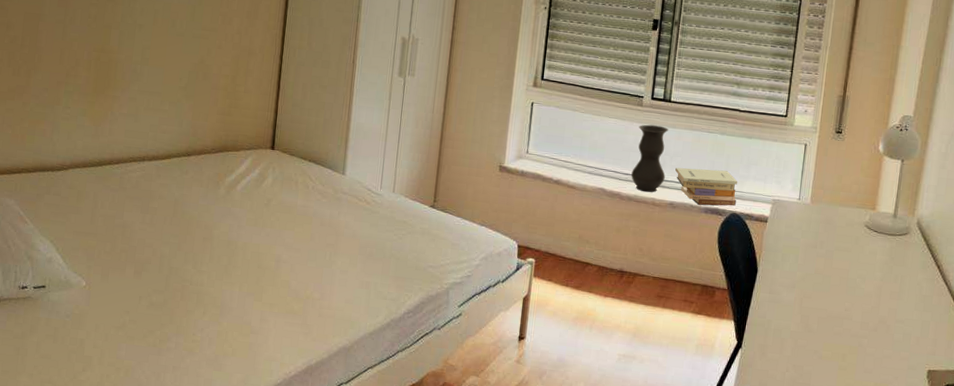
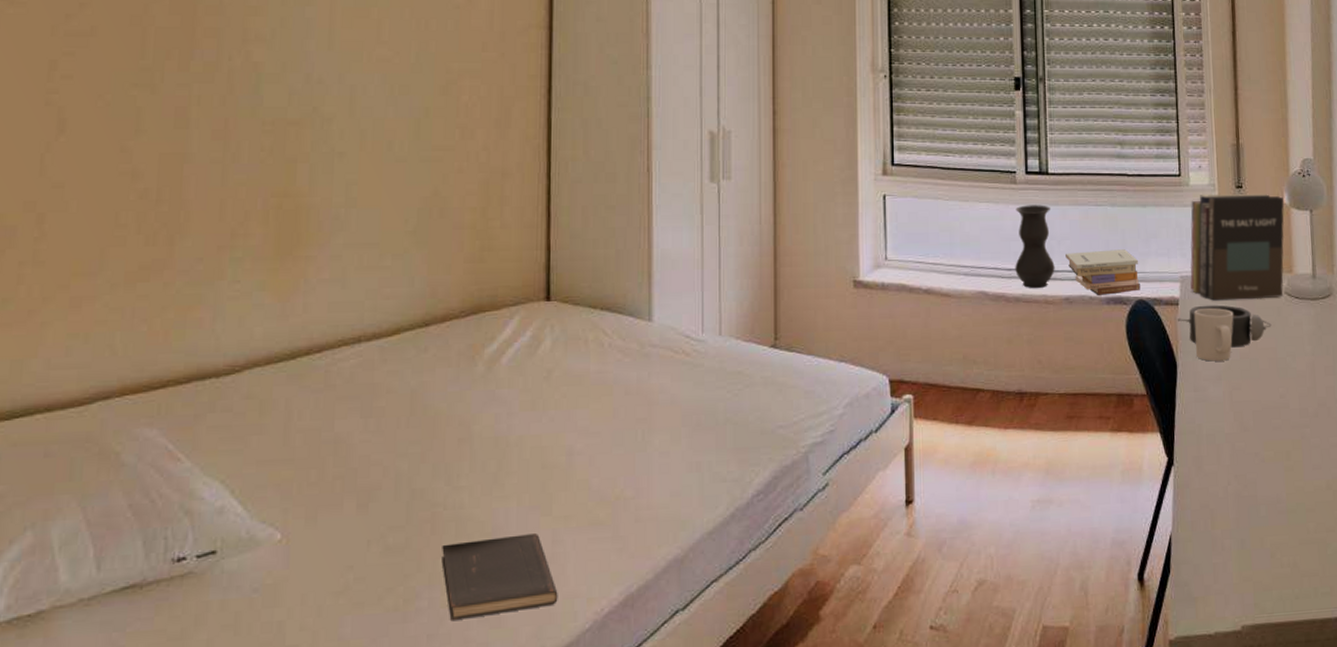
hardcover book: none [186,308,261,363] -> present [441,534,558,620]
alarm clock: none [764,225,848,264] -> present [1177,304,1272,348]
mug: none [776,227,815,273] -> present [1194,307,1234,362]
books: none [780,135,879,229] -> present [1190,193,1285,300]

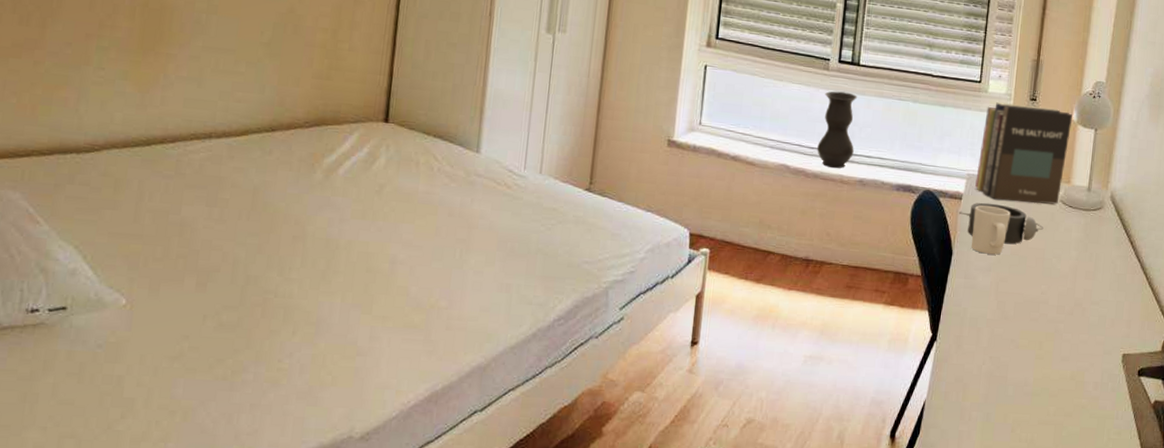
hardcover book: present [441,534,558,620] -> none [268,327,371,395]
books: present [1066,249,1140,295] -> none [865,140,932,183]

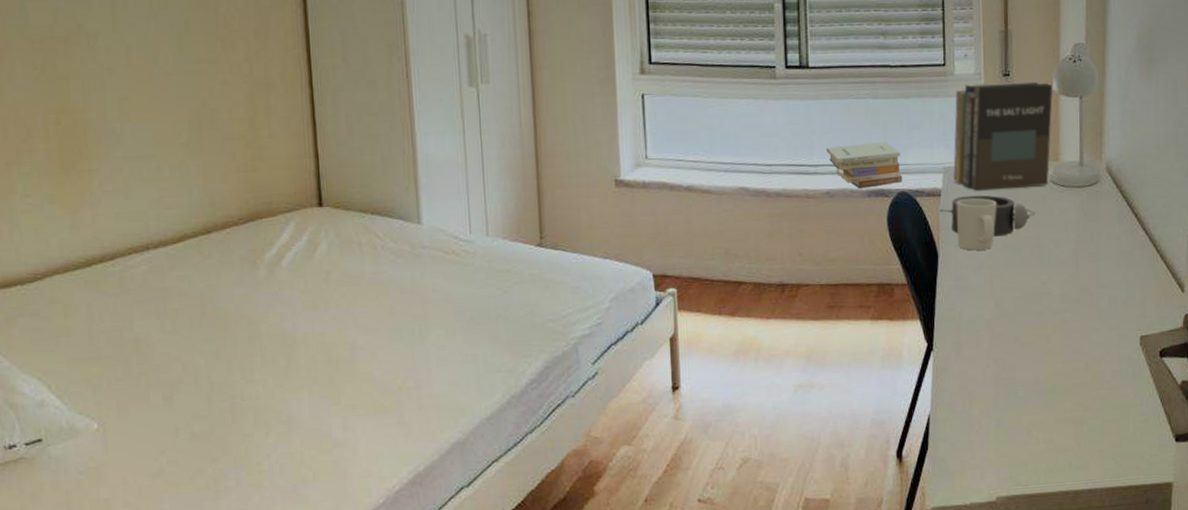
vase: present [817,91,858,168] -> none [775,99,816,183]
books: none [865,140,932,183] -> present [826,142,902,188]

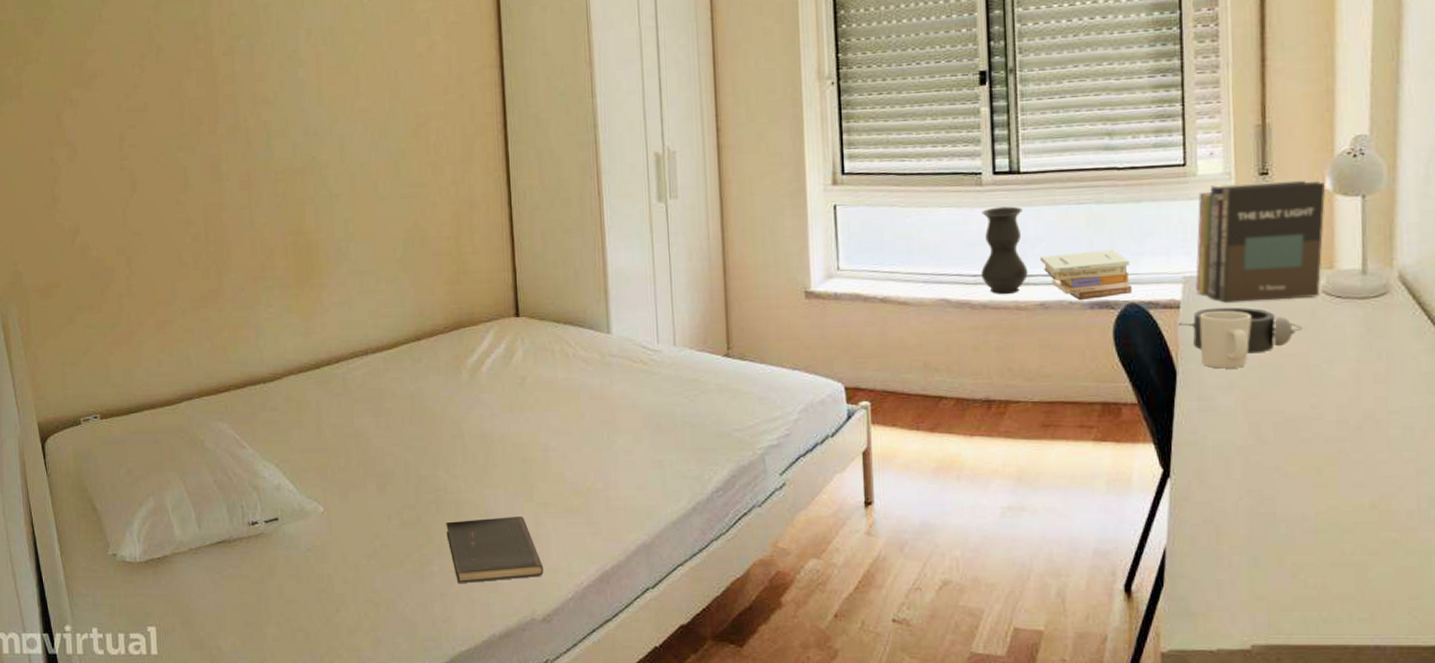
hardcover book: none [243,421,353,497] -> present [446,516,544,583]
vase: none [775,99,816,183] -> present [981,206,1028,294]

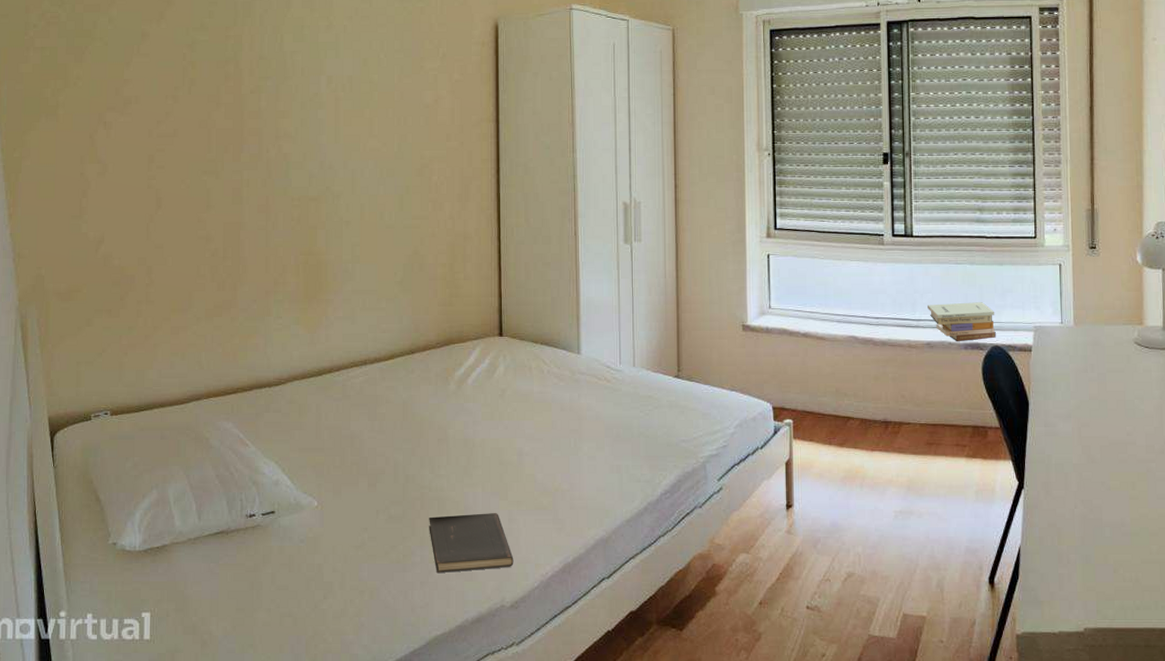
vase: present [981,206,1028,294] -> none [882,263,918,334]
alarm clock: present [1177,307,1303,354] -> none [1030,352,1121,390]
books: present [1195,180,1326,301] -> none [1043,253,1137,348]
mug: present [1200,310,1252,369] -> none [1046,354,1084,401]

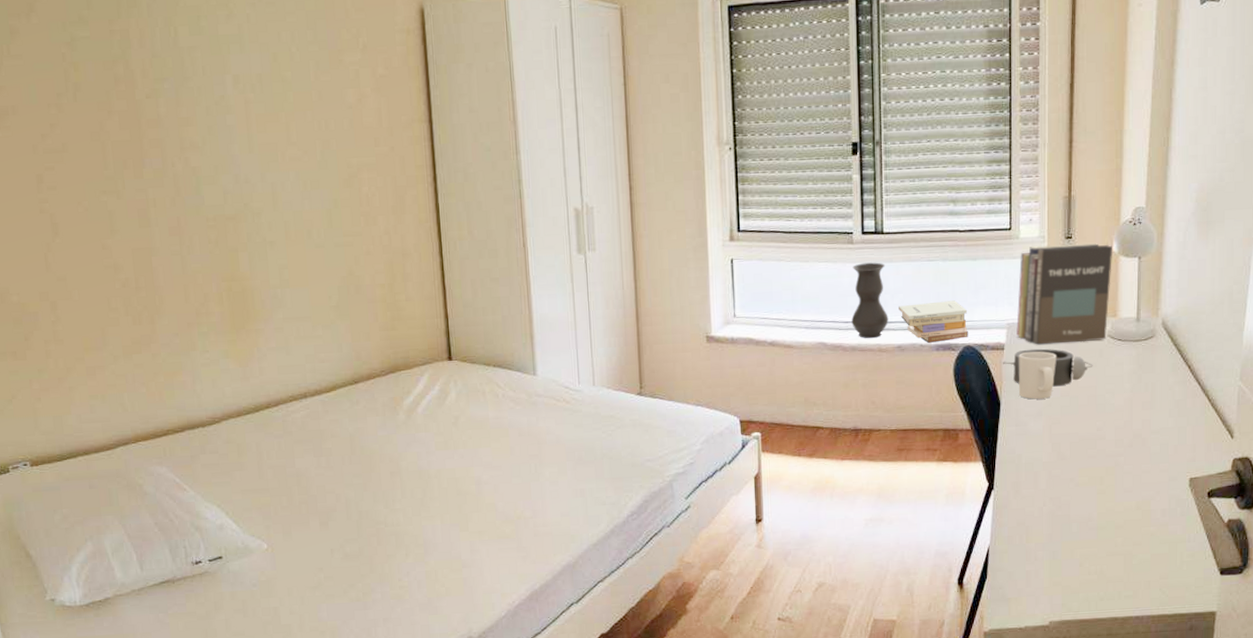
hardcover book: present [429,513,514,573] -> none [387,545,479,608]
vase: none [882,263,918,334] -> present [851,262,889,338]
alarm clock: none [1030,352,1121,390] -> present [1002,348,1093,387]
books: none [1043,253,1137,348] -> present [1016,243,1113,344]
mug: none [1046,354,1084,401] -> present [1019,351,1057,400]

